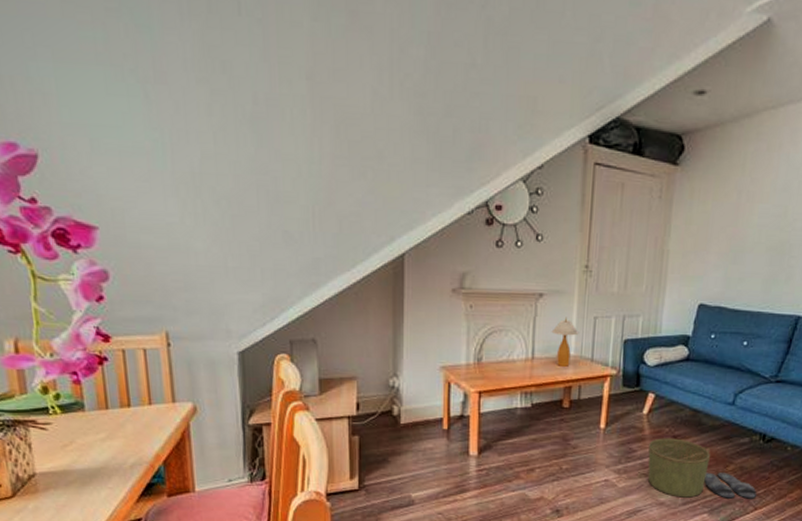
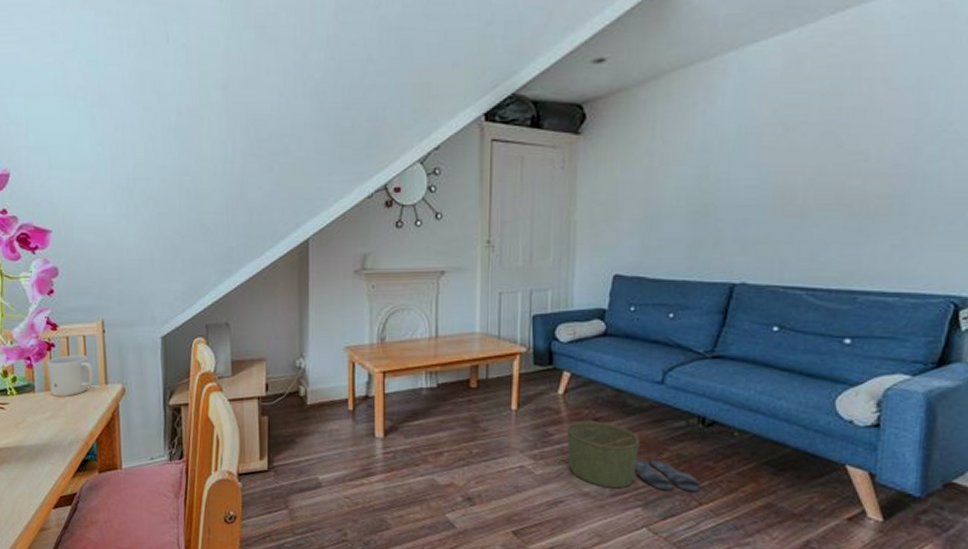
mug: none [98,370,160,416] -> present [46,355,95,396]
table lamp: present [551,316,579,366] -> none [455,293,484,344]

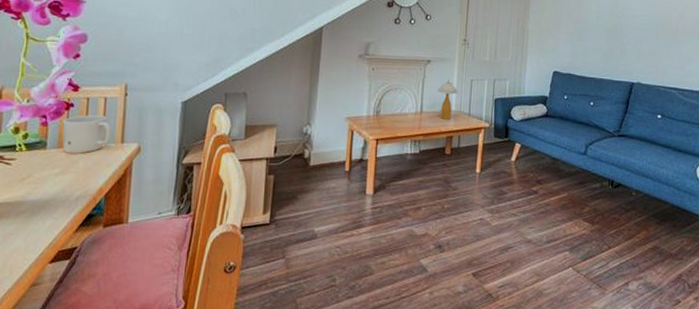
table lamp: none [455,293,484,344] -> present [436,79,459,120]
basket: present [566,420,641,489] -> none [516,182,569,236]
slippers: present [635,460,700,492] -> none [564,213,609,239]

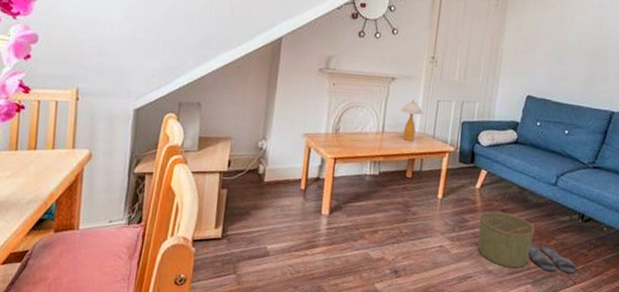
mug: present [62,115,112,154] -> none [13,118,63,157]
basket: none [516,182,569,236] -> present [478,211,535,269]
slippers: none [564,213,609,239] -> present [528,245,576,274]

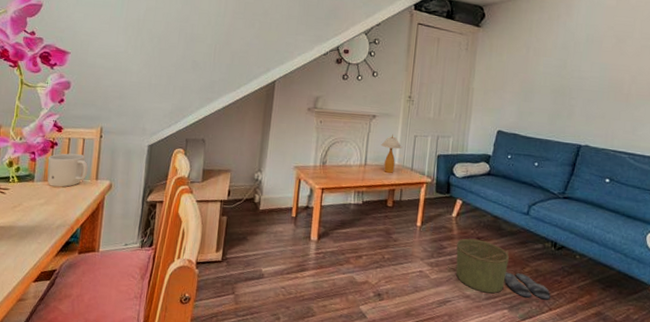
mug: none [13,118,63,157] -> present [47,153,89,187]

